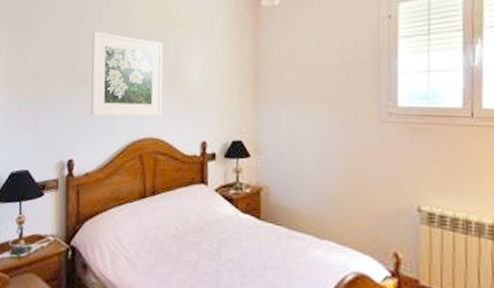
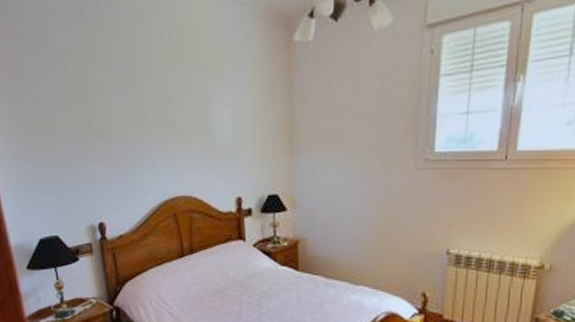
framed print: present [90,32,163,117] -> none [106,78,194,175]

